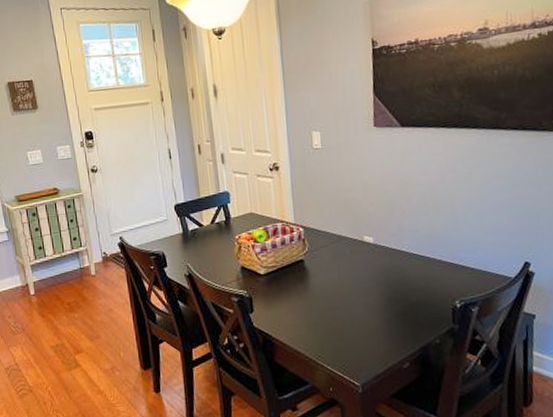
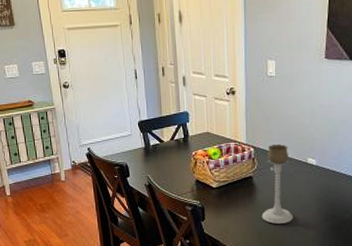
candle holder: none [317,222,353,312] -> present [261,144,293,224]

